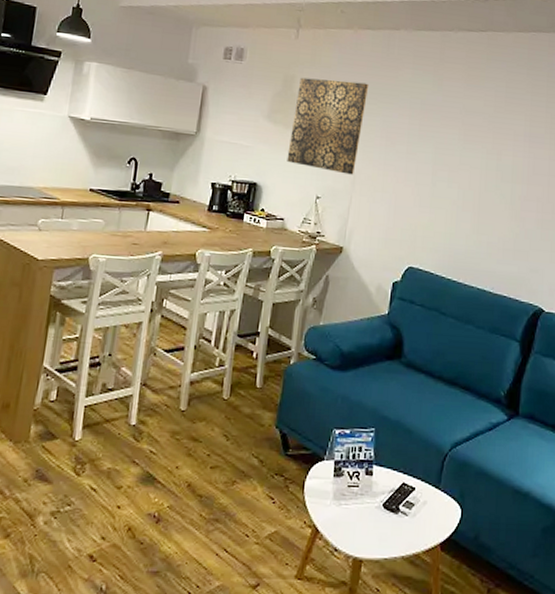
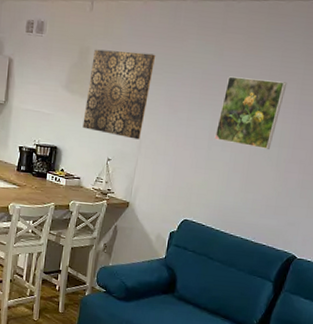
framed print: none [438,107,514,185] -> present [214,76,287,149]

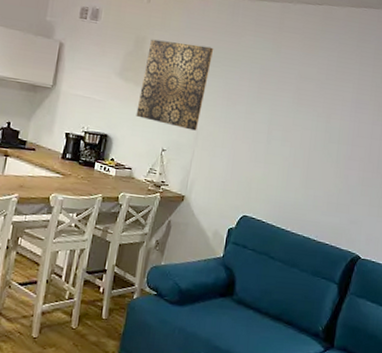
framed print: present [214,76,287,149] -> none [273,73,344,146]

